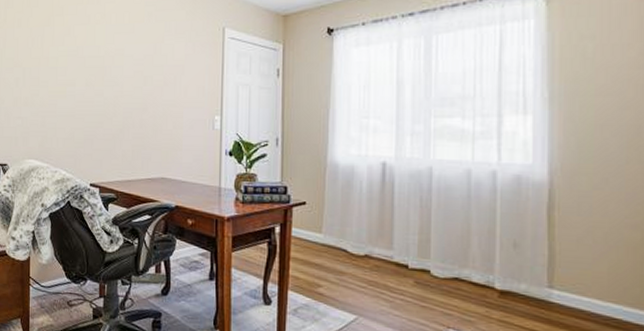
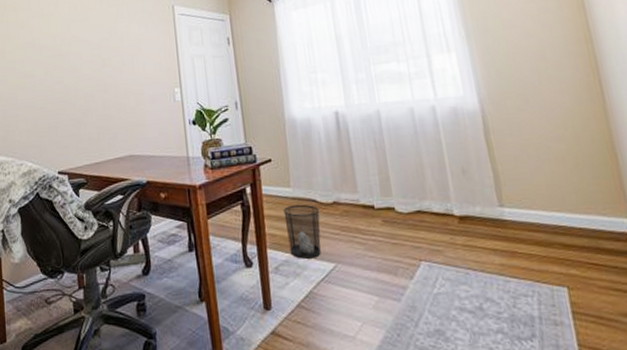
waste bin: none [311,251,349,307] -> present [283,204,321,259]

